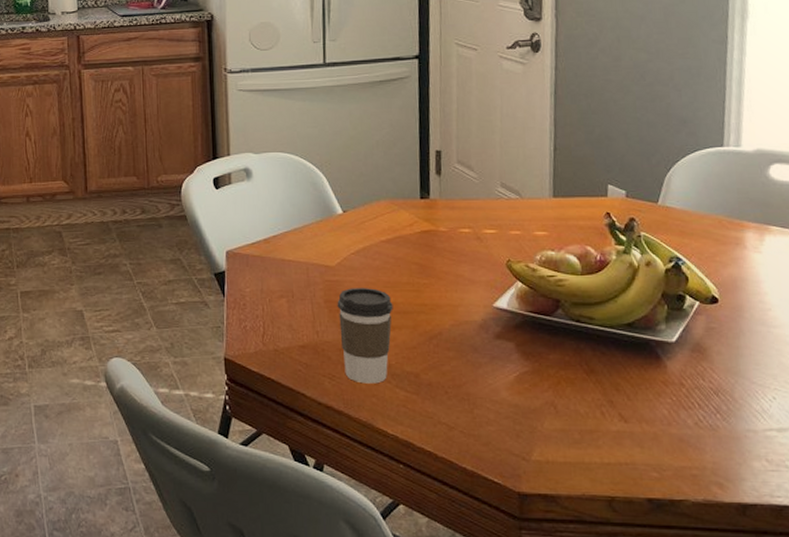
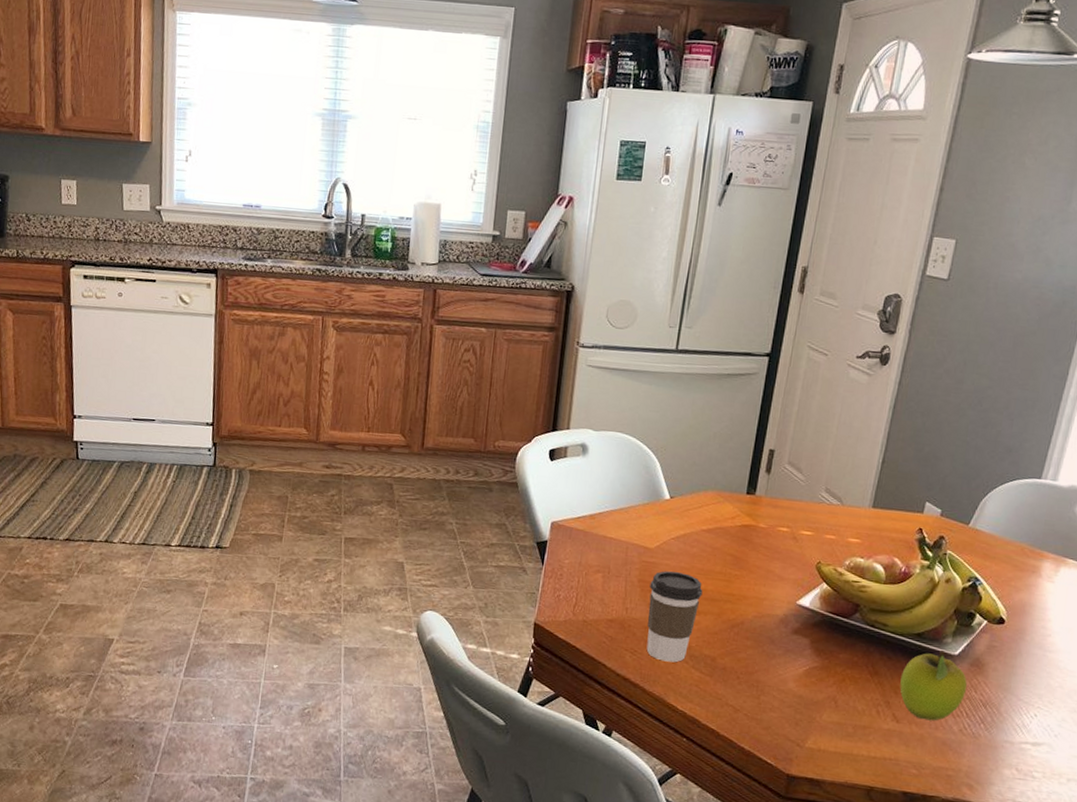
fruit: none [619,338,693,417] -> present [900,649,967,721]

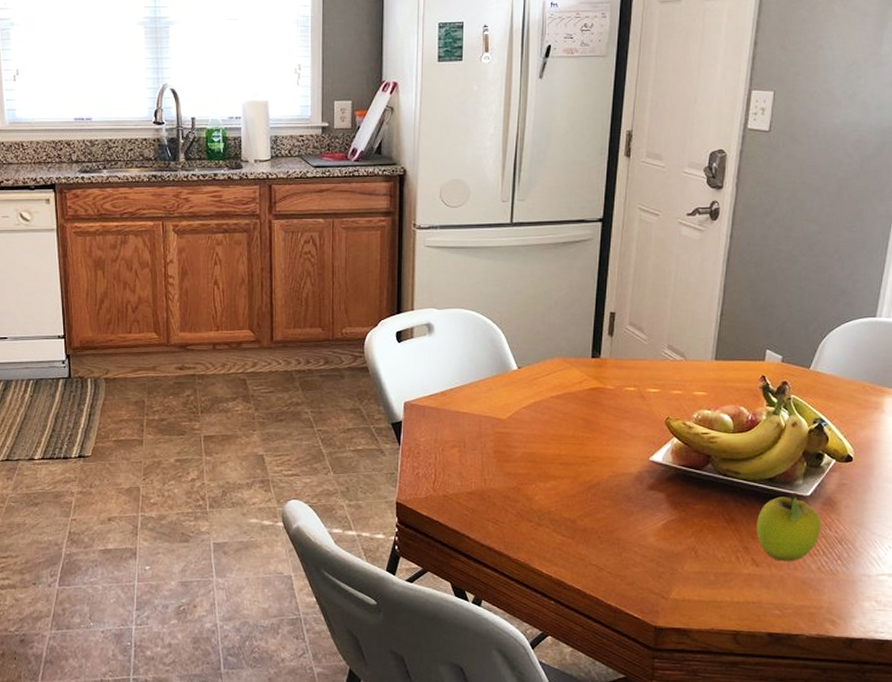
coffee cup: present [646,571,703,663] -> none [505,439,557,528]

